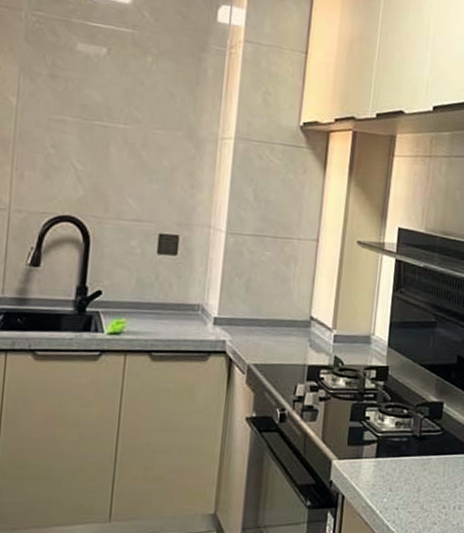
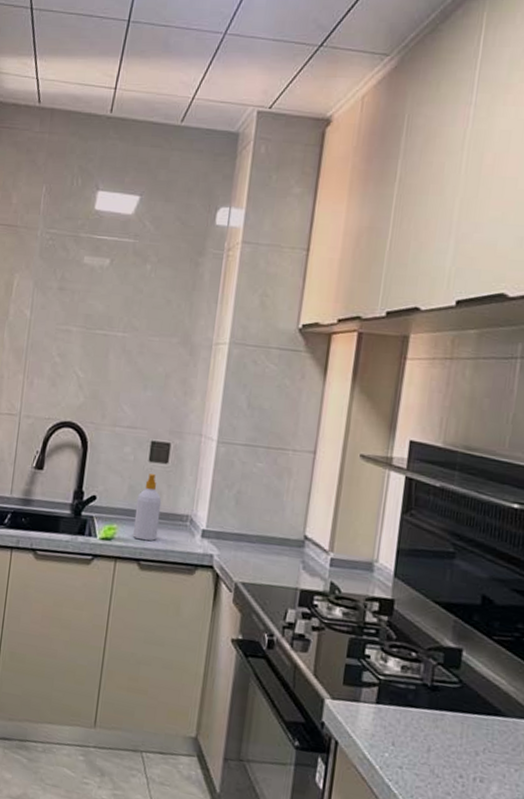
soap bottle: none [142,266,172,333] -> present [132,474,162,542]

